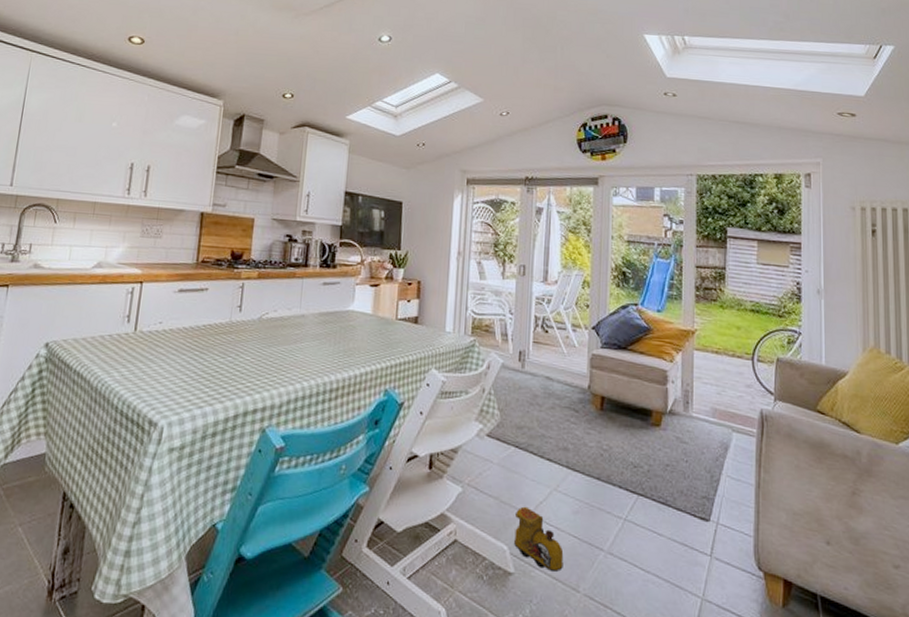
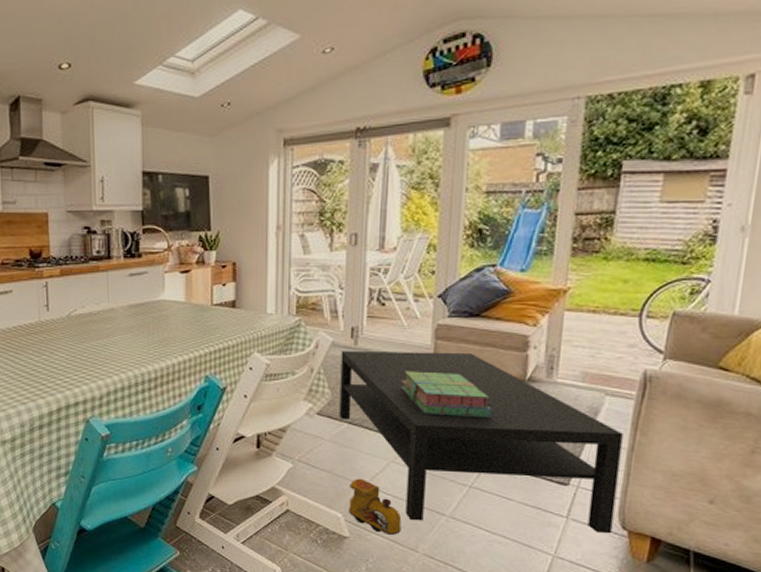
coffee table: none [507,373,750,575] -> present [339,351,623,534]
stack of books: none [562,396,642,449] -> present [401,371,493,419]

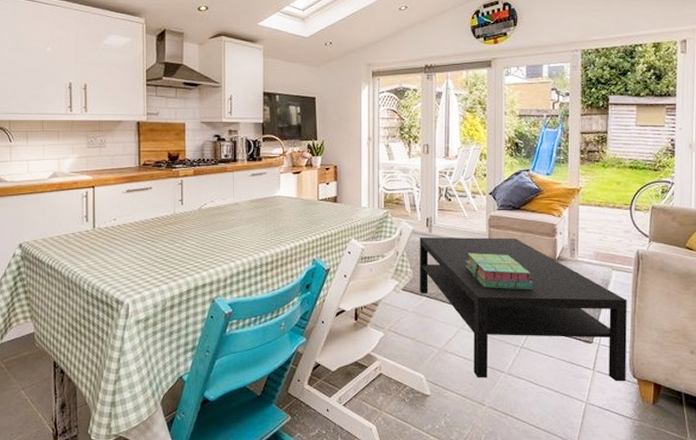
toy train: present [349,478,402,535] -> none [430,343,471,391]

